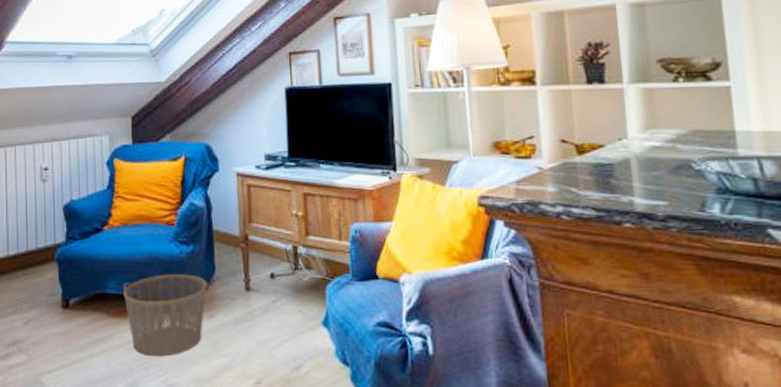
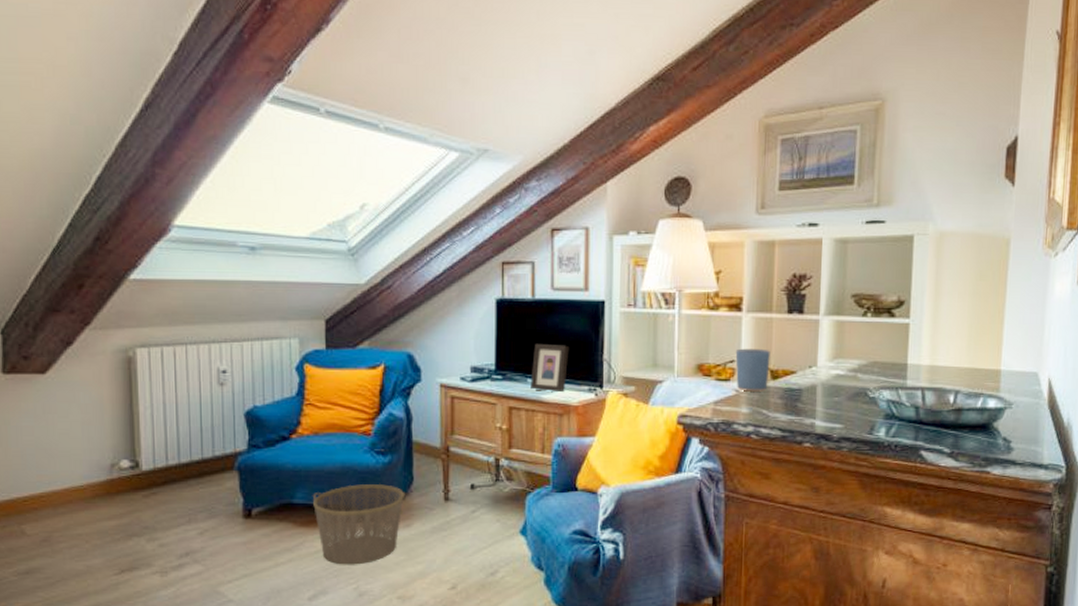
picture frame: none [323,128,360,177] -> present [530,343,569,393]
mug: none [533,122,574,169] -> present [735,348,770,392]

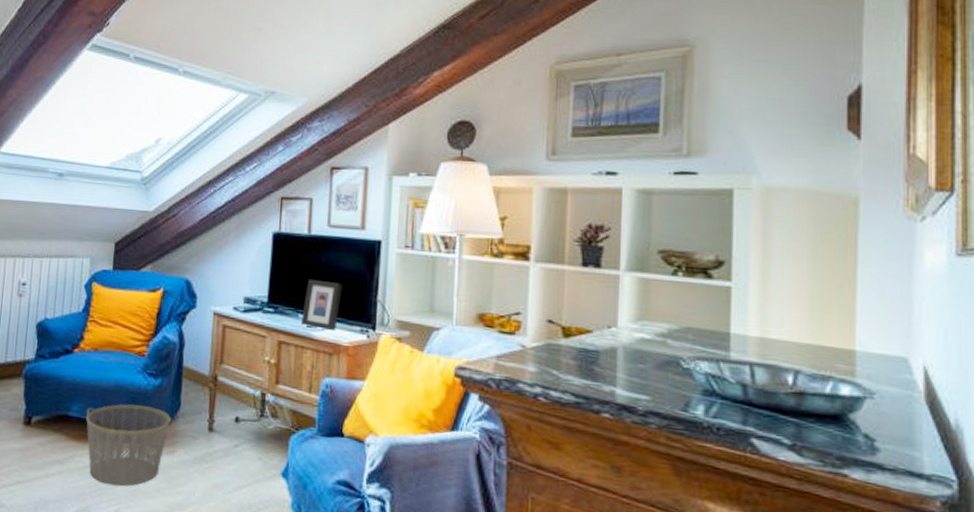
mug: present [735,348,770,392] -> none [521,300,562,350]

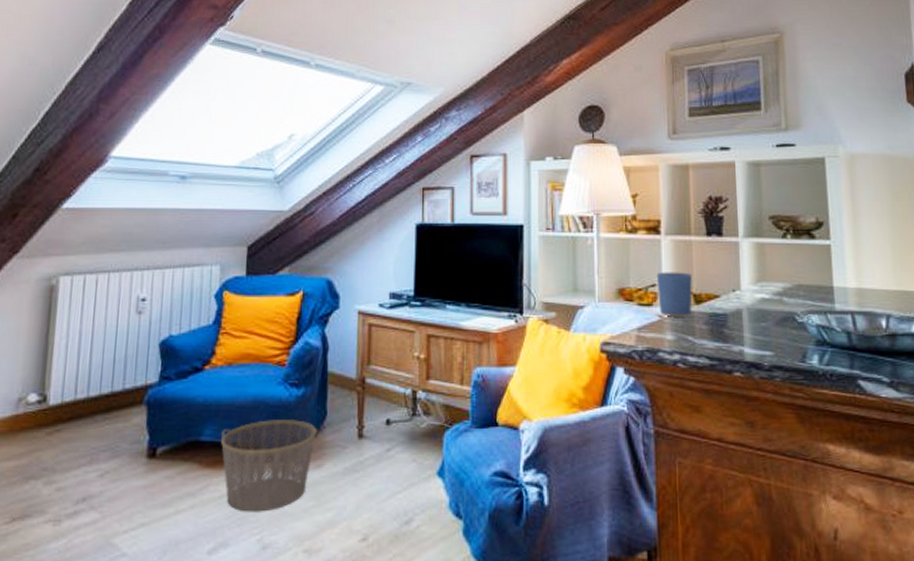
picture frame: present [301,279,343,332] -> none [449,268,489,319]
mug: none [521,300,562,350] -> present [656,272,692,317]

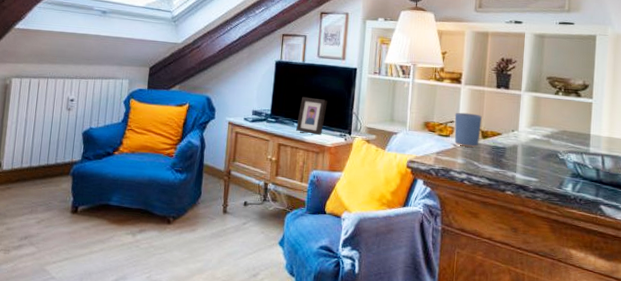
basket: present [221,420,318,512] -> none [124,194,194,259]
picture frame: none [449,268,489,319] -> present [296,96,328,136]

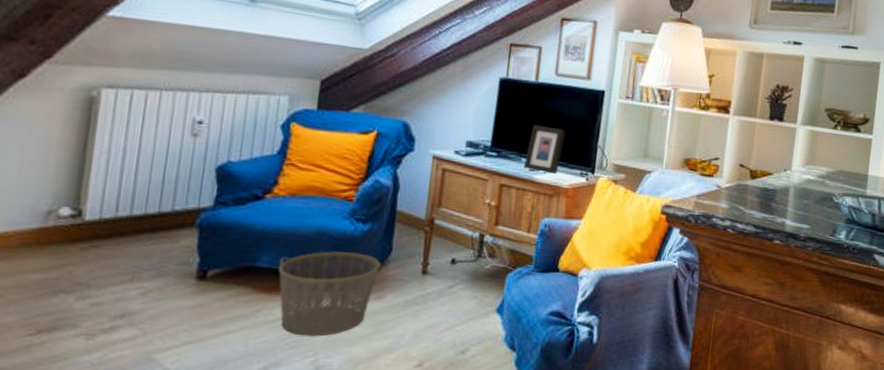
basket: none [124,194,194,259] -> present [278,251,382,337]
mug: present [454,112,482,148] -> none [719,147,751,190]

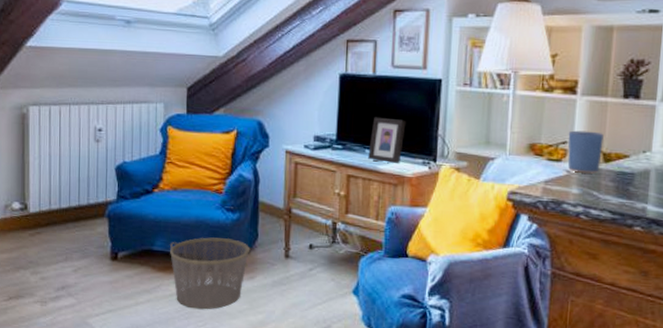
mug: none [719,147,751,190] -> present [568,130,604,174]

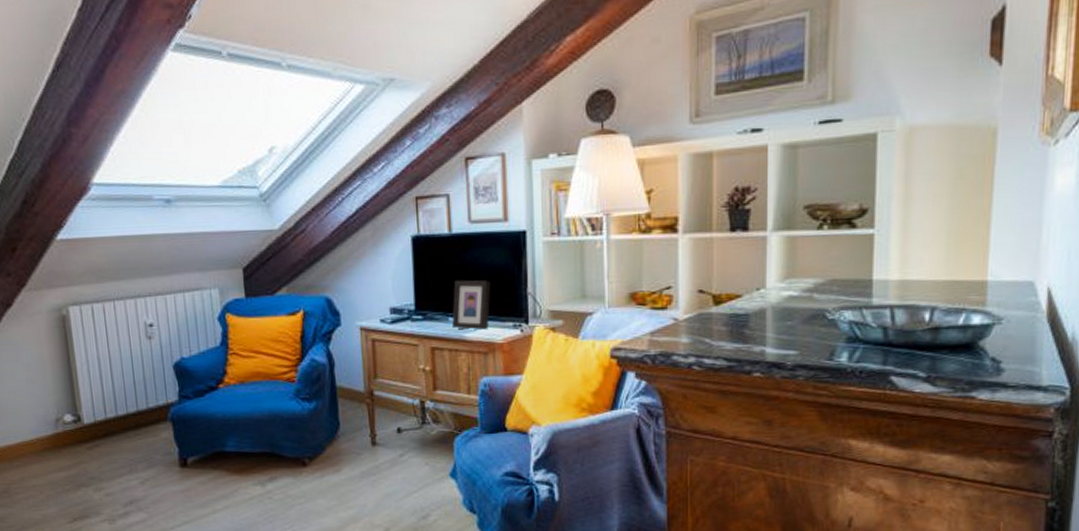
basket: present [170,237,251,310] -> none [244,430,333,511]
mug: present [568,130,604,174] -> none [672,272,711,320]

